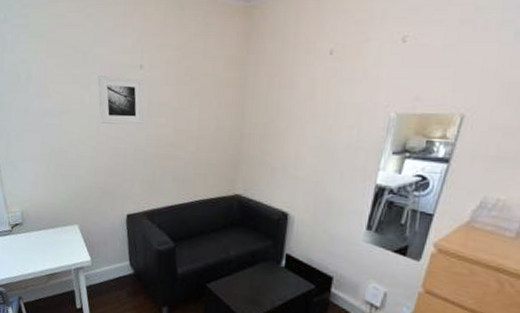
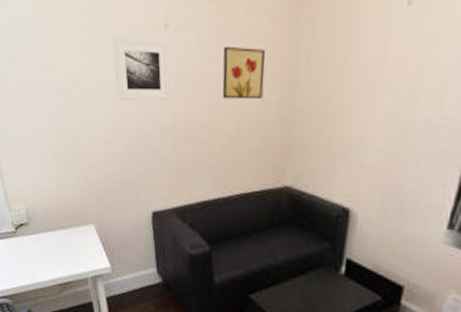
wall art: none [185,83,220,125] -> present [222,46,266,100]

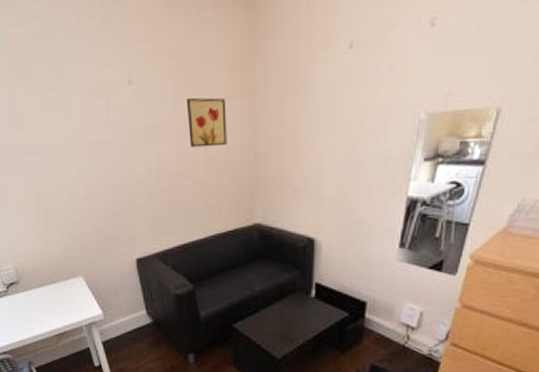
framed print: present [112,39,171,101] -> none [79,97,142,156]

